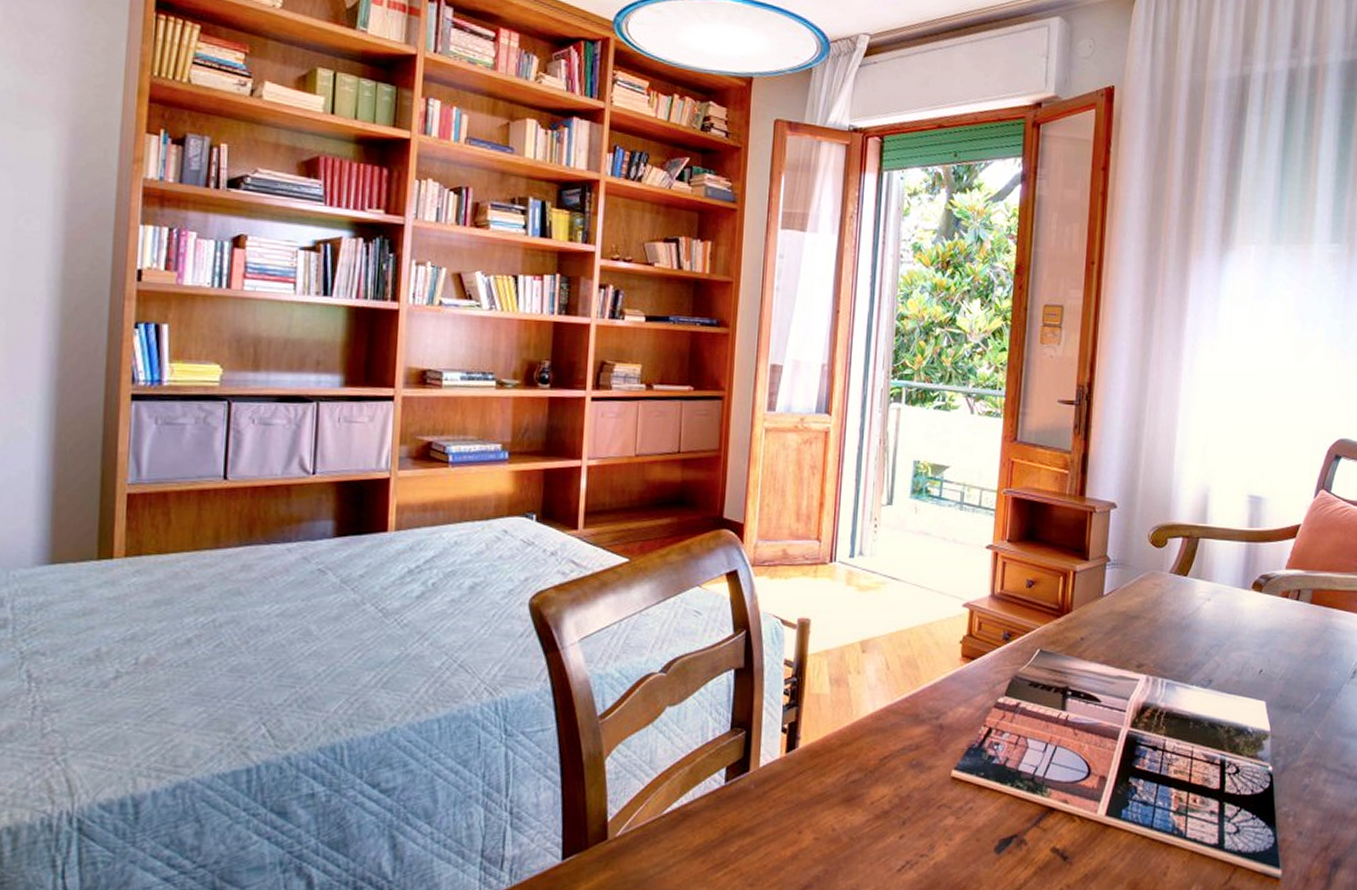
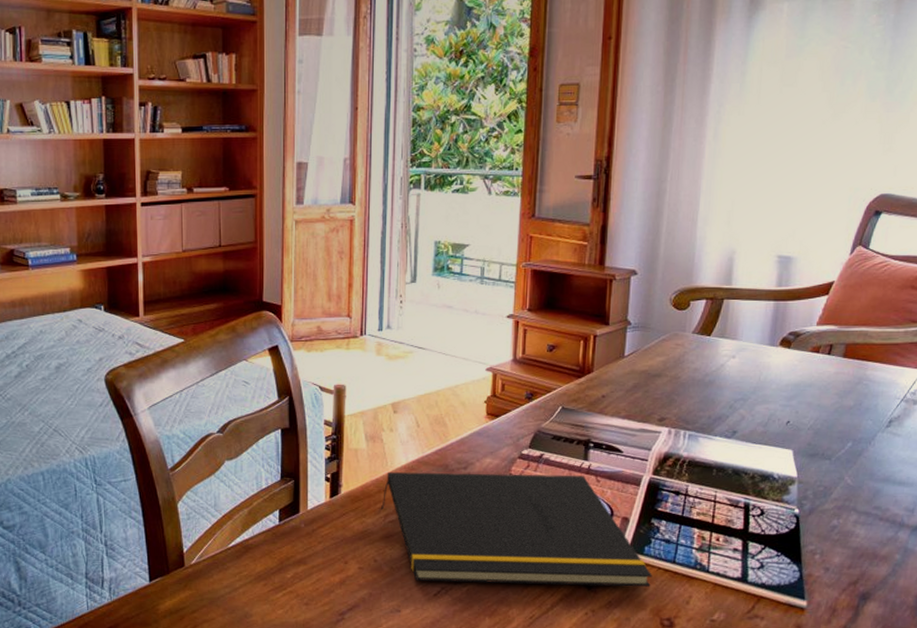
notepad: none [843,723,1130,857] -> present [381,472,653,587]

